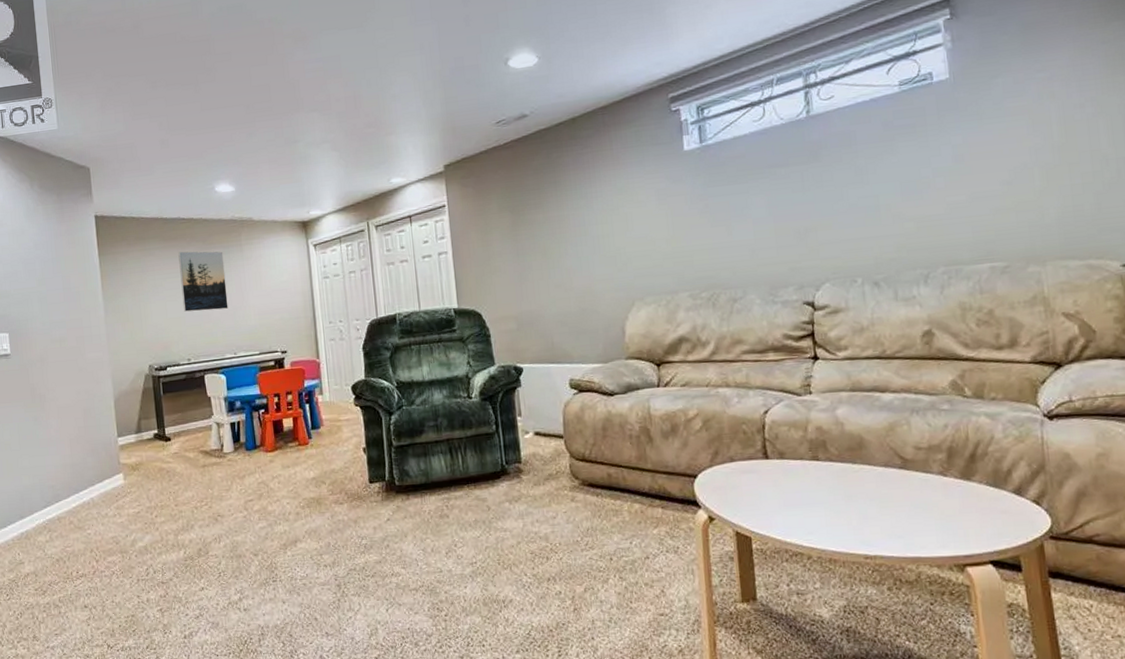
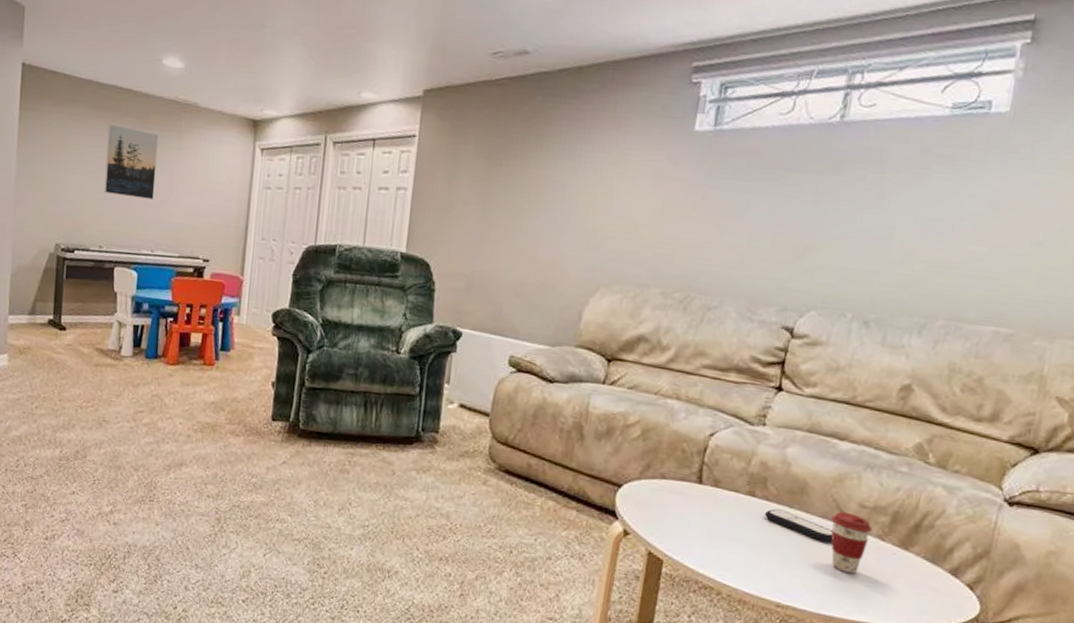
remote control: none [832,467,900,490] -> present [765,509,834,543]
coffee cup: none [893,457,933,513] -> present [831,511,873,574]

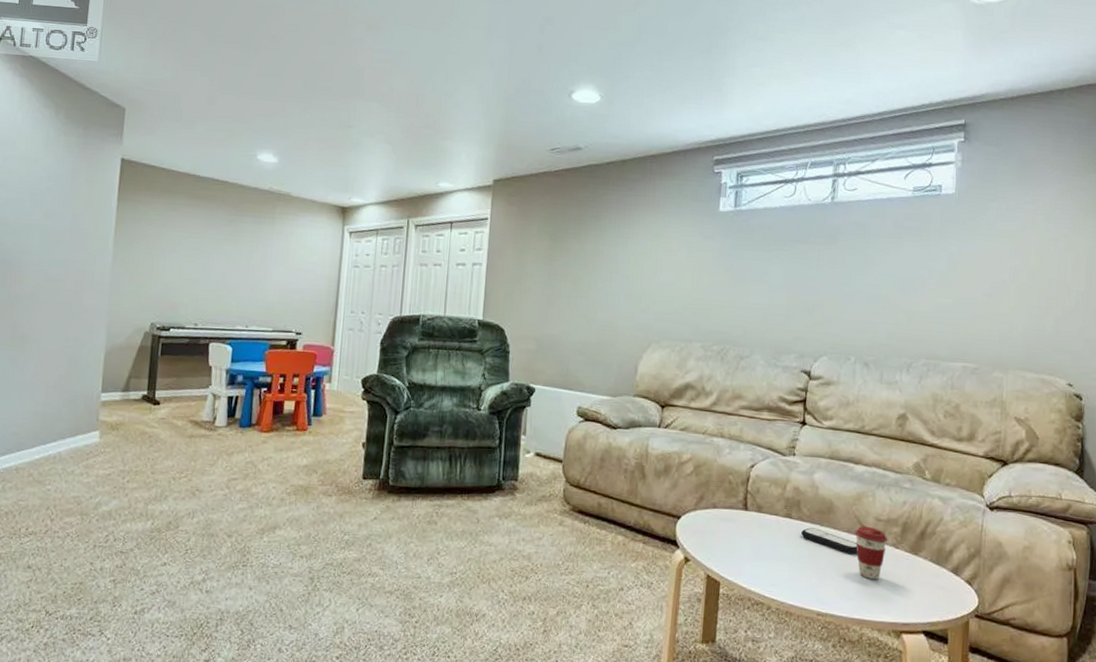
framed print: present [104,124,159,199] -> none [200,212,254,279]

